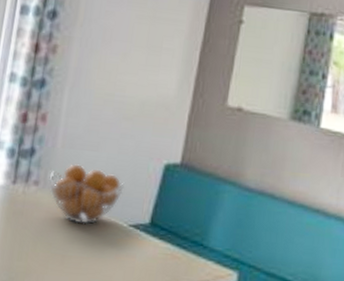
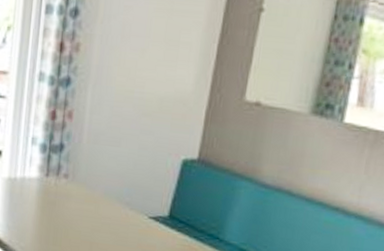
fruit basket: present [49,164,126,225] -> none [77,158,146,215]

